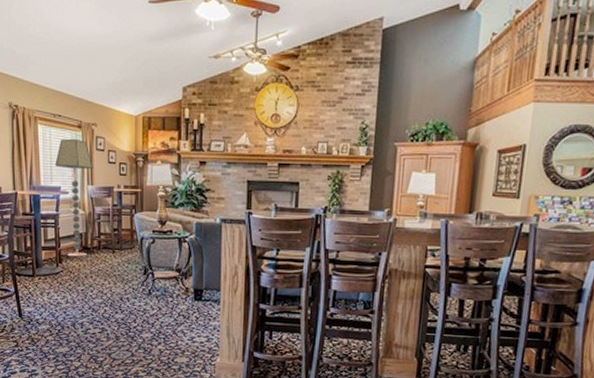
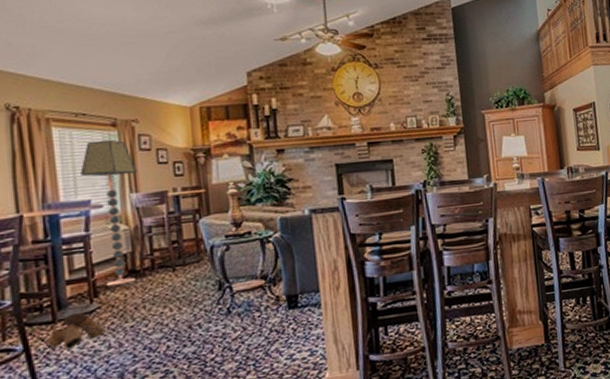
boots: none [28,272,65,297] -> present [46,312,106,349]

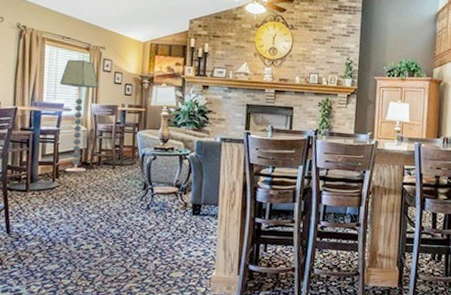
boots: present [46,312,106,349] -> none [19,186,60,212]

